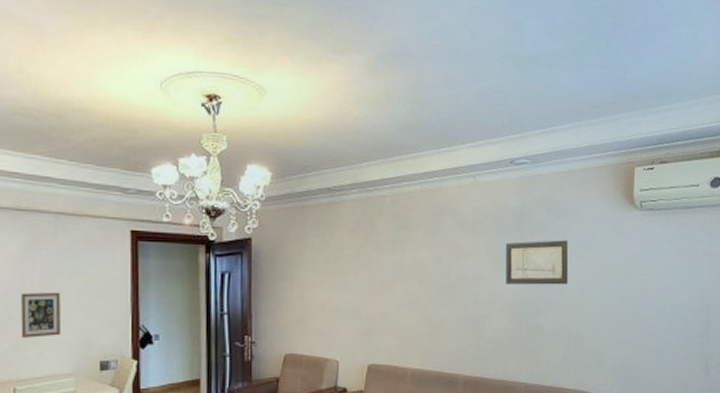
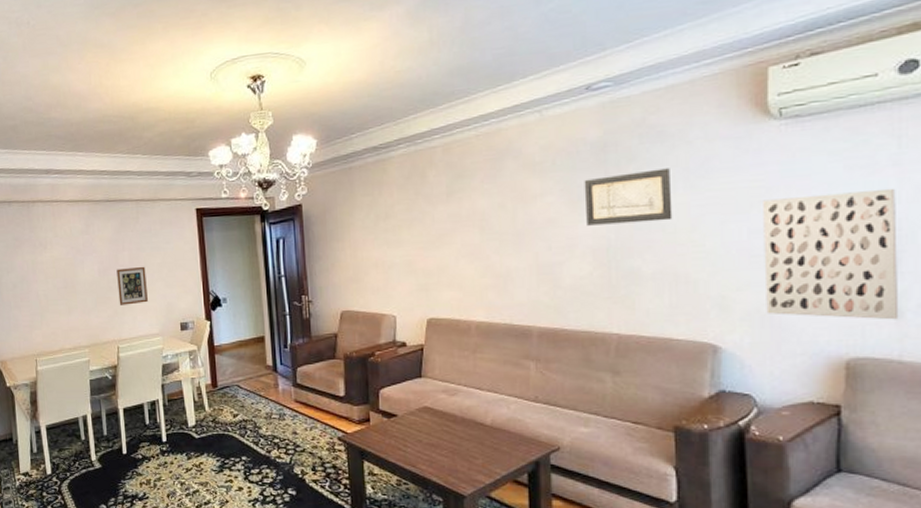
wall art: none [627,273,707,376] -> present [763,188,899,320]

